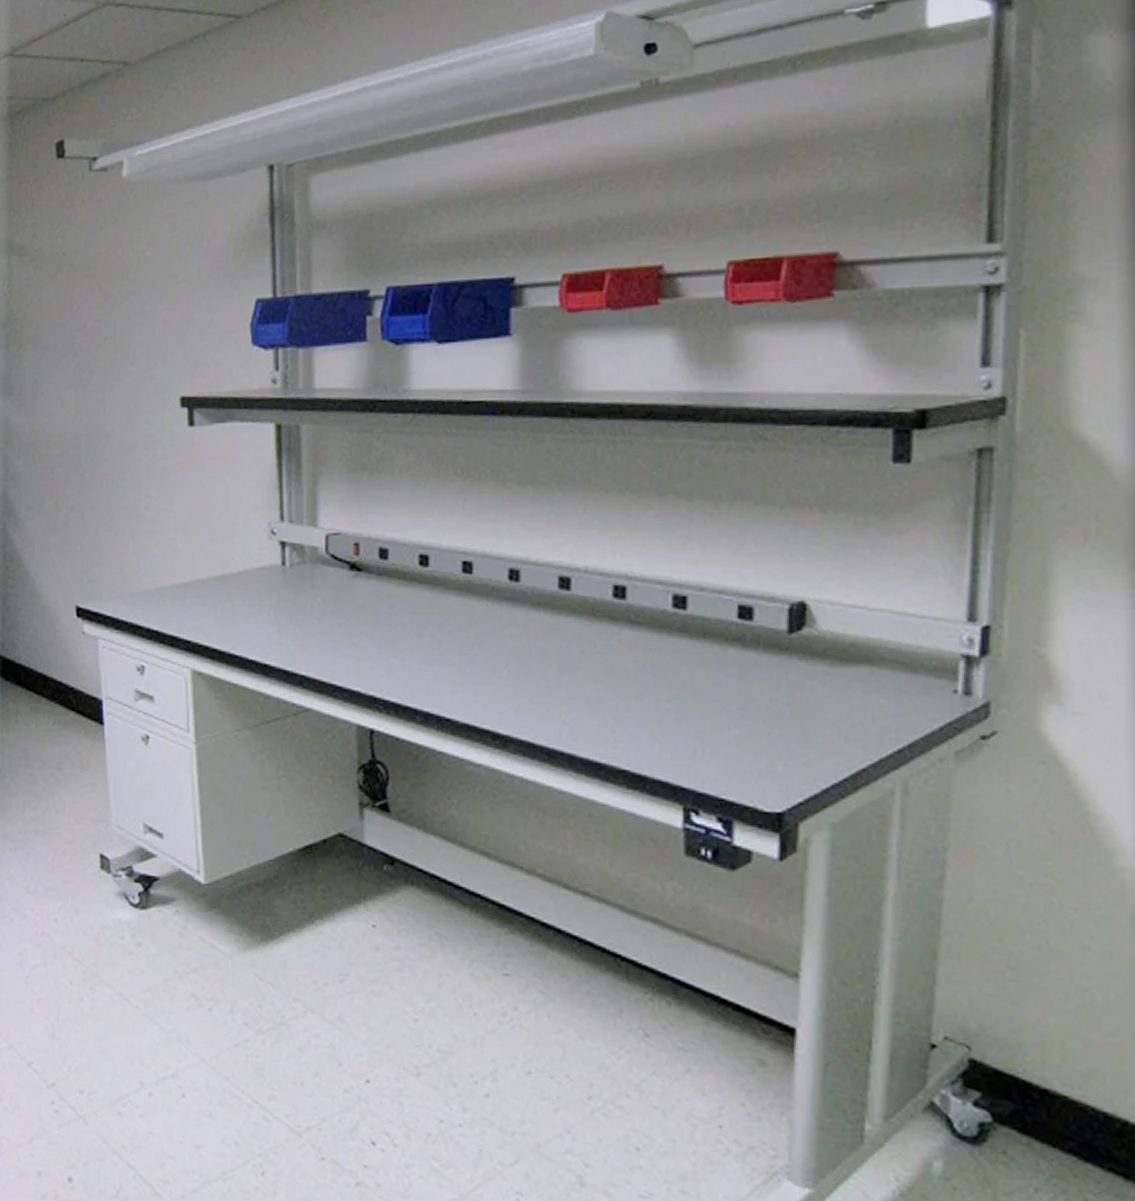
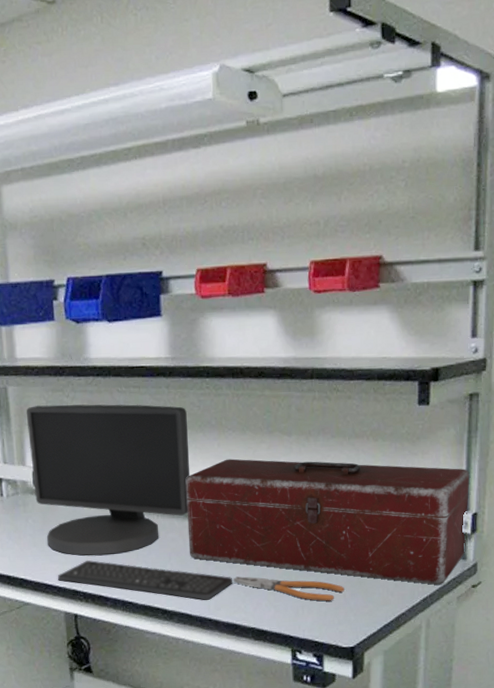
monitor: none [322,449,540,652] -> present [26,404,190,556]
computer keyboard: none [351,657,598,726] -> present [58,560,233,601]
toolbox: none [534,529,978,730] -> present [185,459,470,585]
pliers: none [598,695,769,742] -> present [233,576,344,602]

